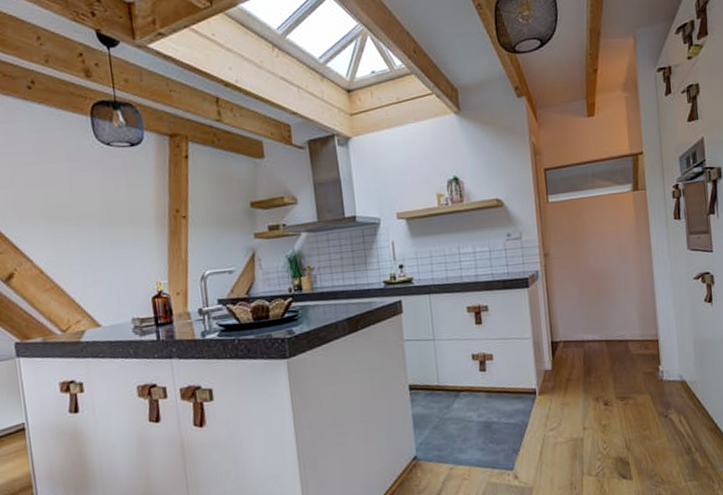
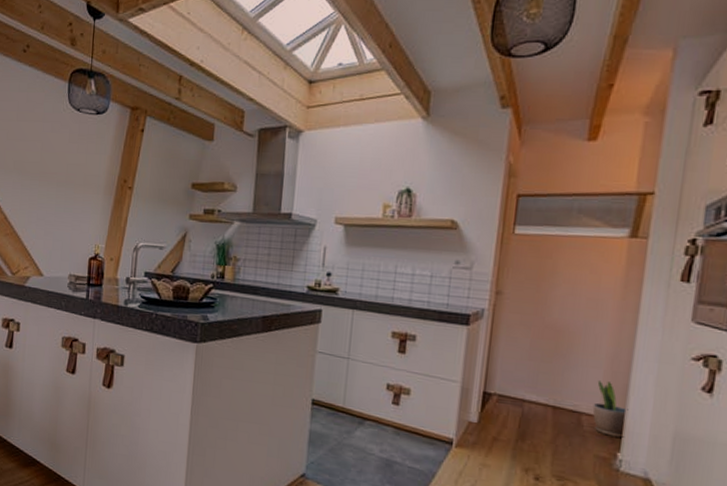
potted plant: none [633,310,662,354] -> present [592,380,629,438]

